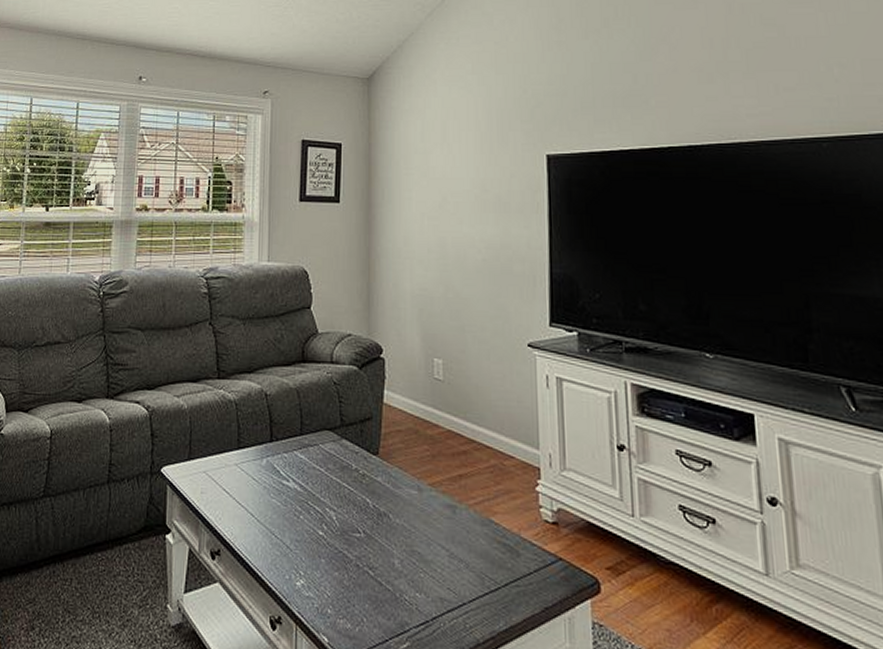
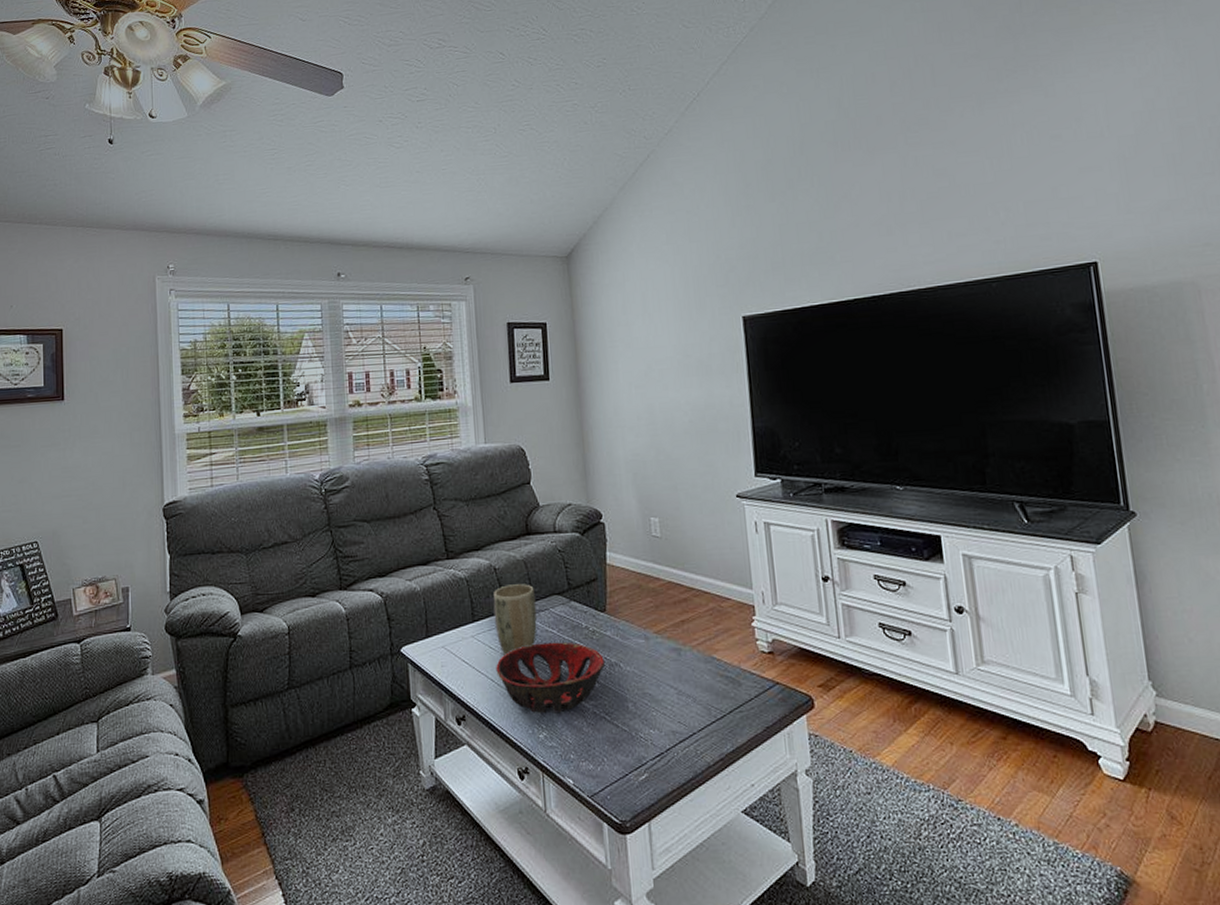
decorative bowl: none [257,480,372,561] -> present [496,642,605,714]
plant pot: none [260,413,305,491] -> present [493,584,537,657]

